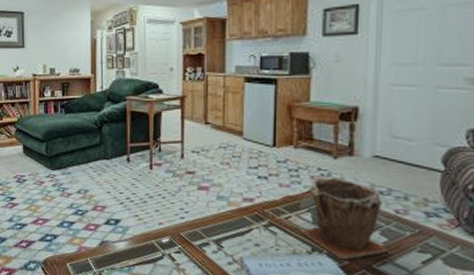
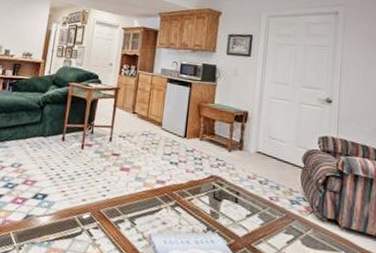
plant pot: present [300,177,388,260] -> none [199,166,263,239]

